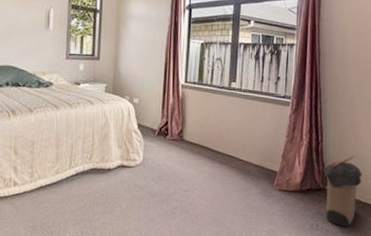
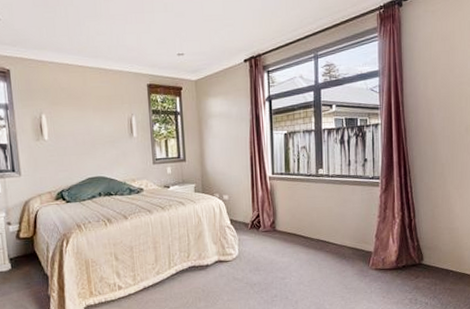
laundry hamper: present [322,156,362,228] -> none [418,229,458,299]

